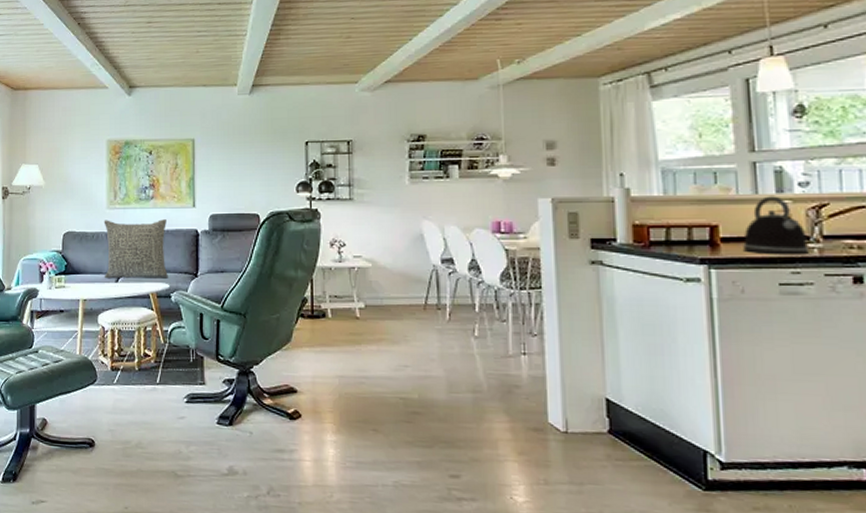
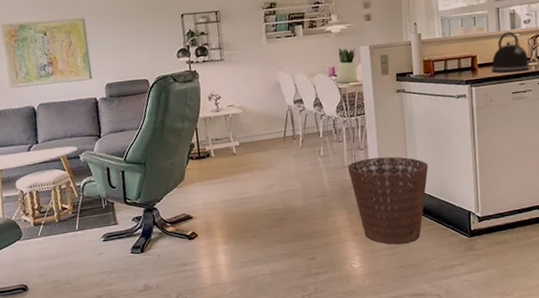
pillow: present [104,219,168,279] -> none [9,92,75,150]
planter: none [500,198,535,245] -> present [334,47,359,84]
basket: none [512,349,638,482] -> present [347,156,429,245]

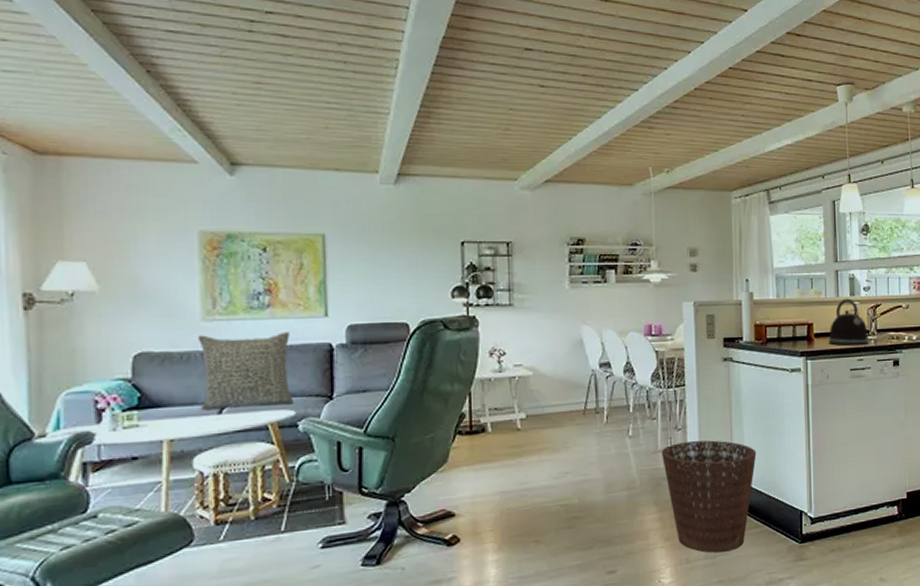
pillow: none [9,92,75,150] -> present [197,332,293,411]
planter: present [334,47,359,84] -> none [651,302,680,346]

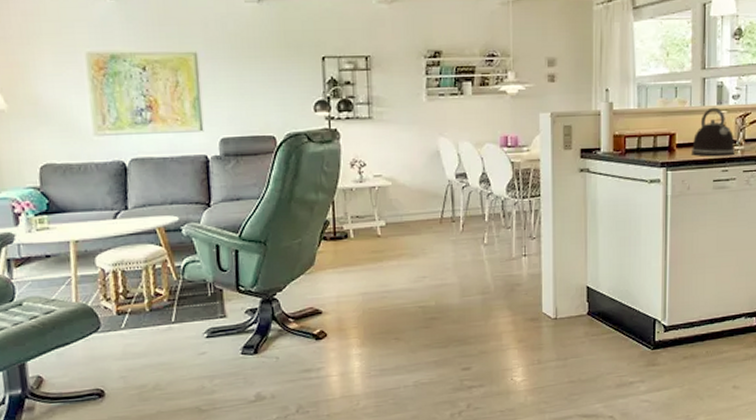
pillow: present [197,332,293,411] -> none [91,145,177,216]
basket: present [661,440,757,553] -> none [515,249,611,356]

